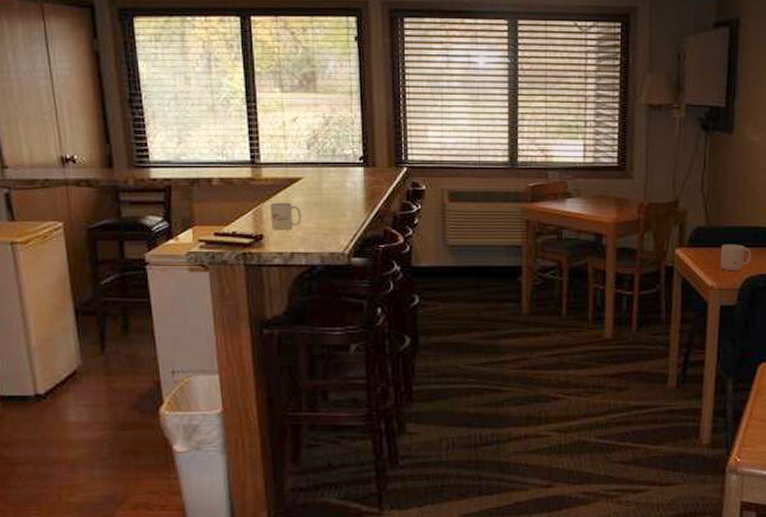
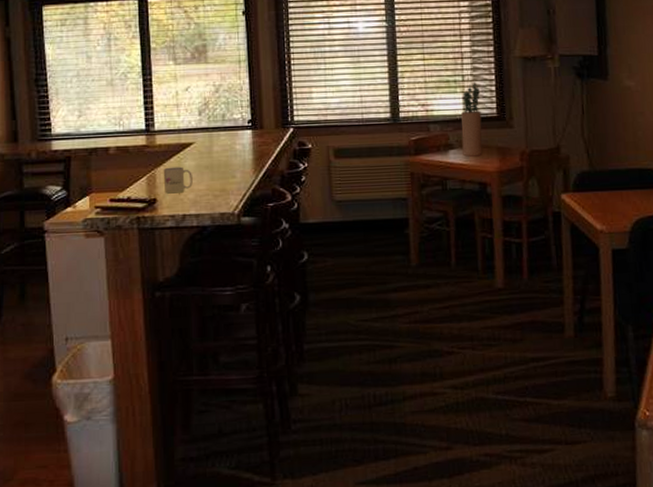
vase: none [580,128,602,206] -> present [461,81,483,157]
mug: present [721,244,752,272] -> none [607,187,640,215]

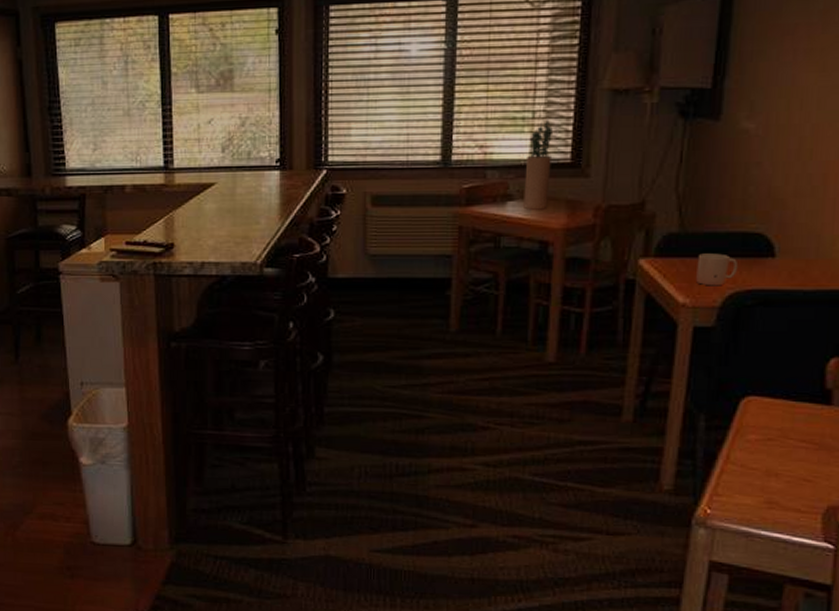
mug: present [163,166,193,194] -> none [182,209,213,239]
mug: none [607,187,640,215] -> present [696,253,739,286]

